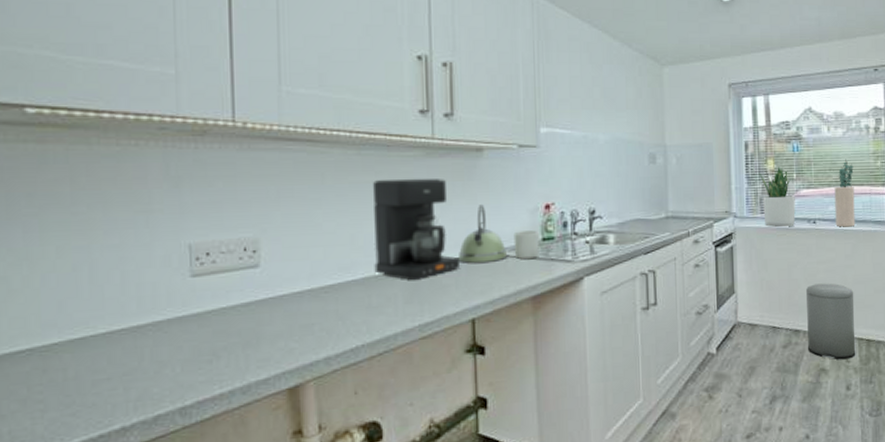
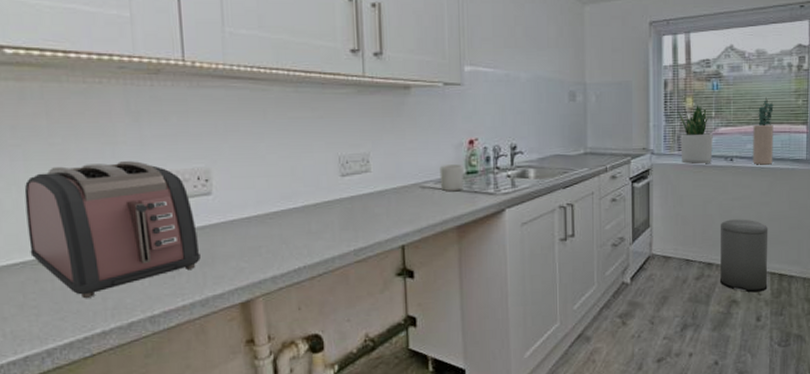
toaster: none [37,230,243,389] -> present [24,160,201,298]
coffee maker: present [373,178,459,280] -> none [310,114,390,209]
kettle: present [457,204,508,264] -> none [388,139,435,195]

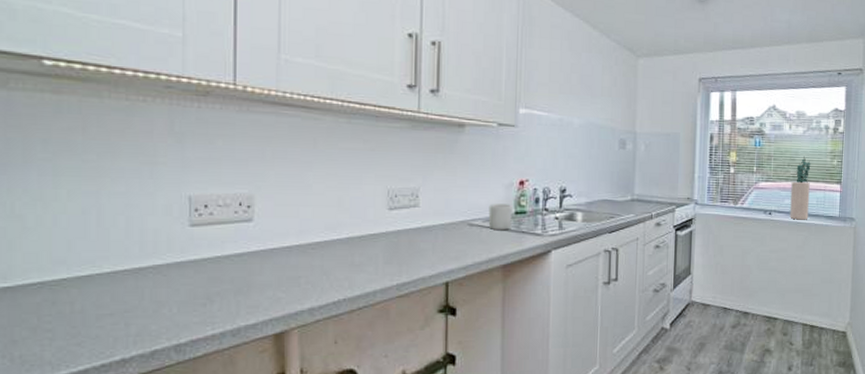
toaster: present [24,160,201,298] -> none [50,181,235,323]
planter: present [677,105,713,165] -> none [721,159,754,217]
pedal bin: present [720,219,769,293] -> none [755,271,802,343]

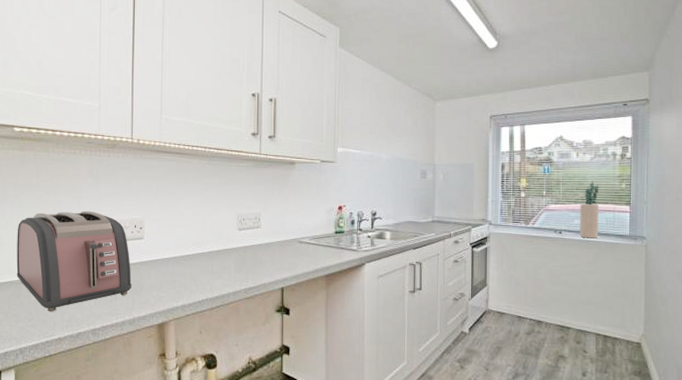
toaster: none [50,181,235,323] -> present [16,210,132,311]
mug: present [488,204,512,230] -> none [314,225,333,246]

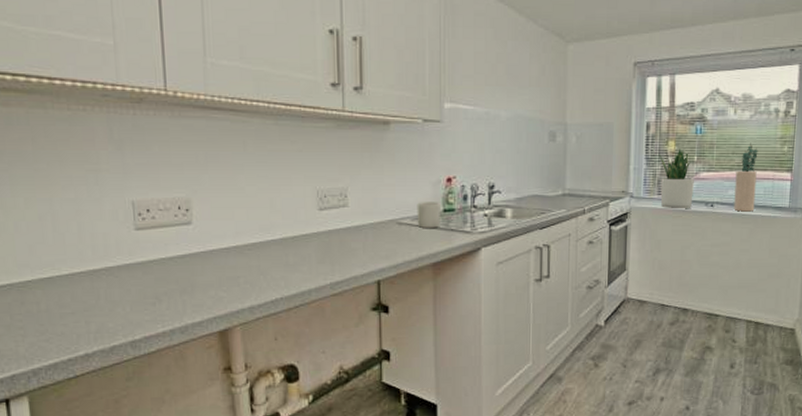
toaster: present [16,210,132,311] -> none [11,188,180,321]
mug: none [314,225,333,246] -> present [417,202,440,228]
planter: none [512,185,544,235] -> present [658,149,694,209]

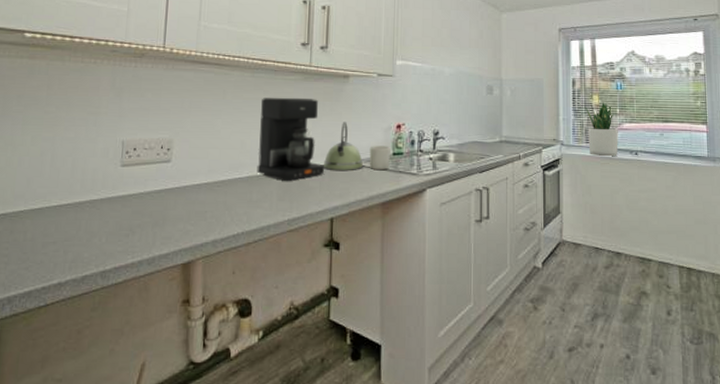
coffee maker: none [289,148,367,242] -> present [257,97,324,181]
kettle: none [365,175,411,231] -> present [323,122,364,171]
vase: present [734,143,758,212] -> none [656,98,676,160]

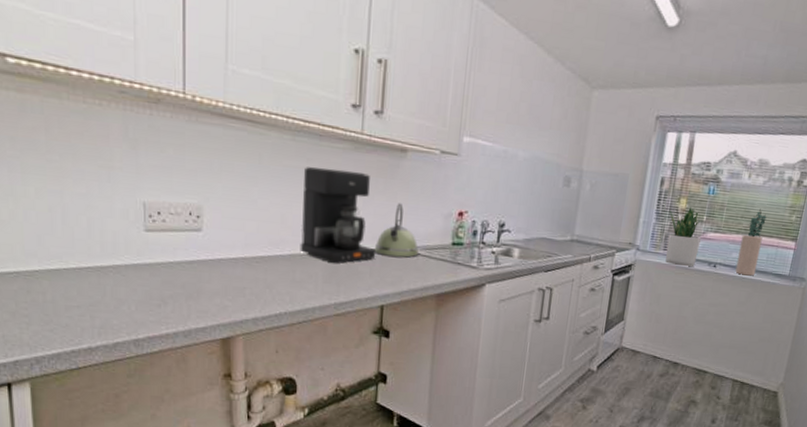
mug: present [369,146,390,169] -> none [425,232,450,260]
vase: none [656,98,676,160] -> present [735,208,767,276]

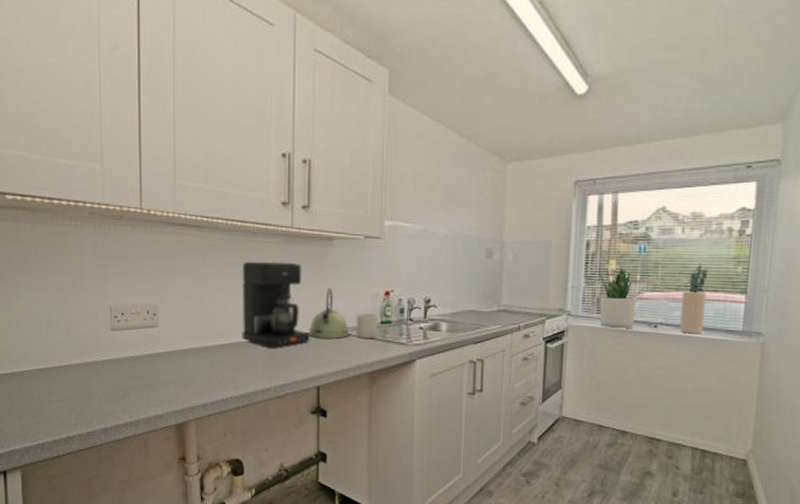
mug: none [425,232,450,260] -> present [356,313,378,338]

